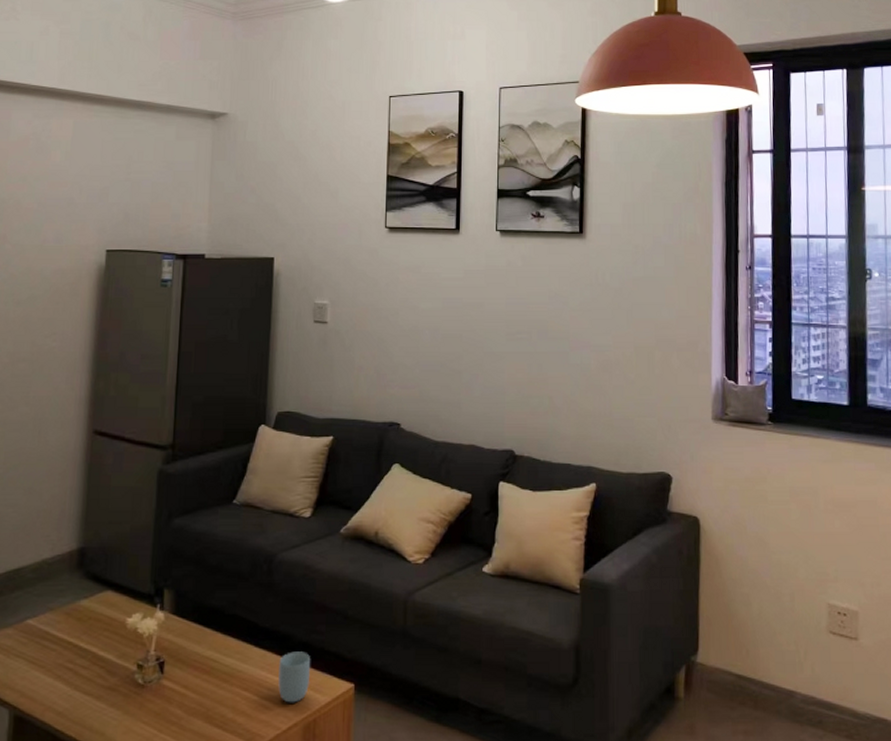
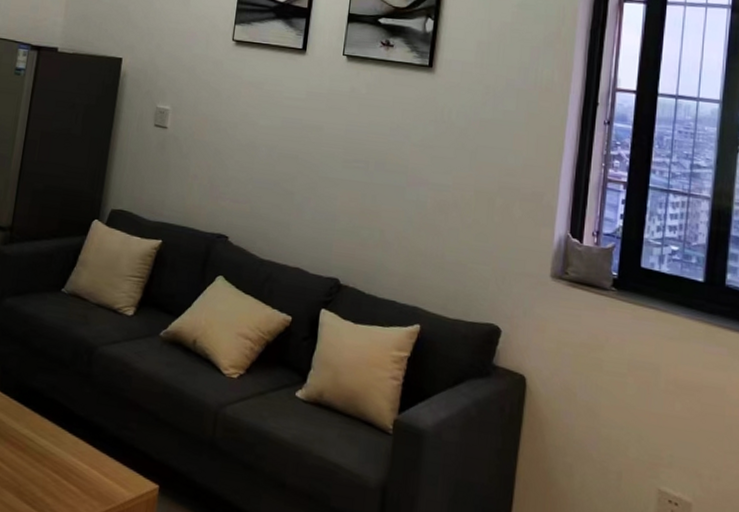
cup: present [278,651,311,703] -> none [86,443,120,494]

